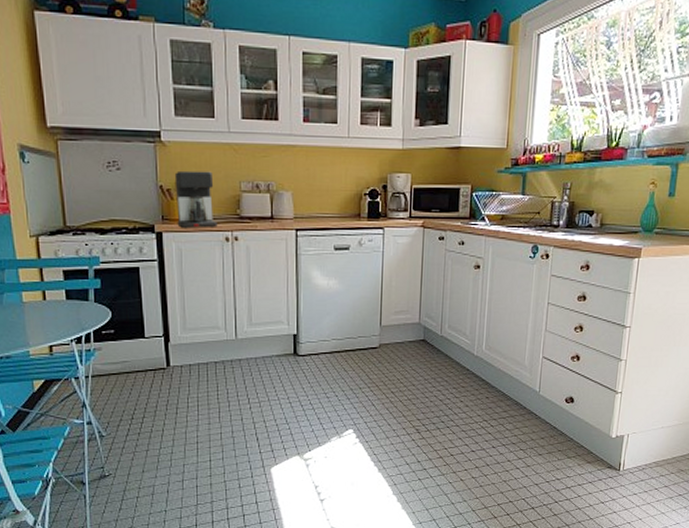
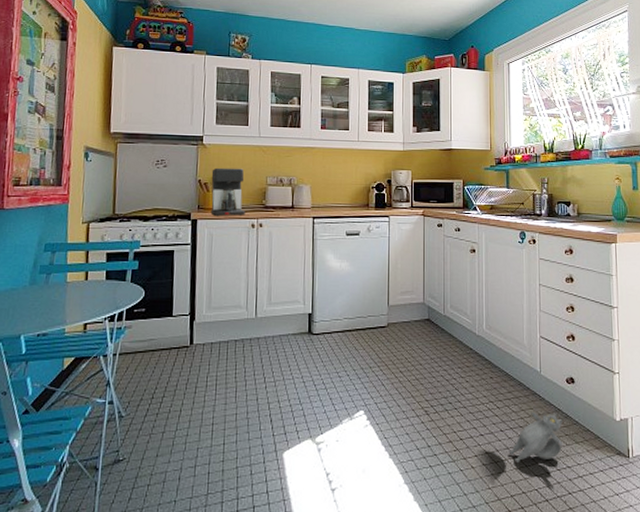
cat: none [499,430,557,477] -> present [508,412,563,464]

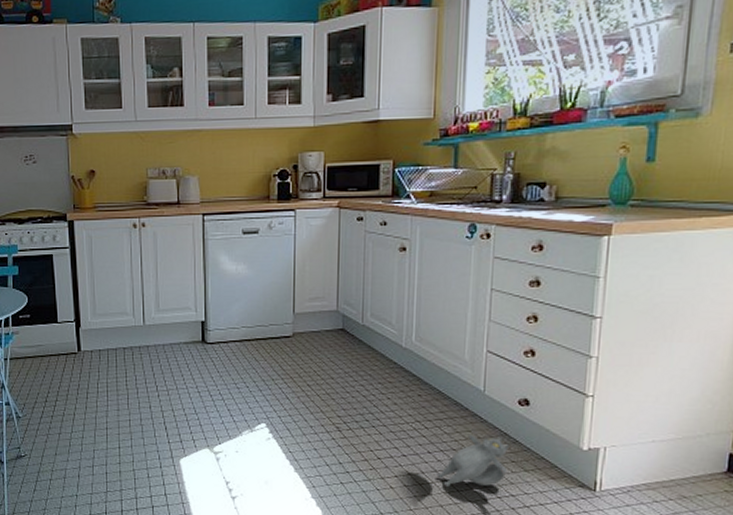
coffee maker: present [210,167,245,217] -> none [85,160,125,217]

